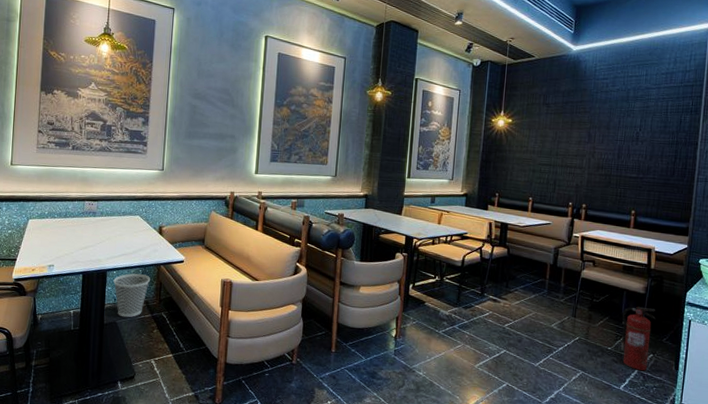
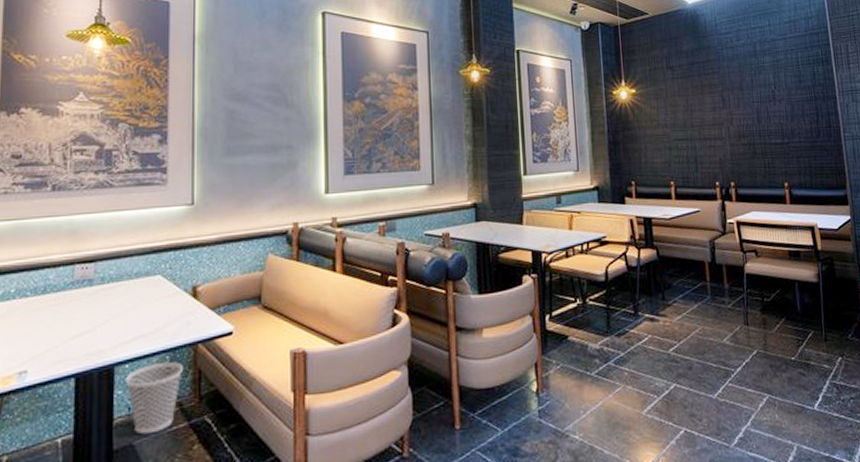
fire extinguisher: present [621,306,656,371] -> none [798,299,839,381]

